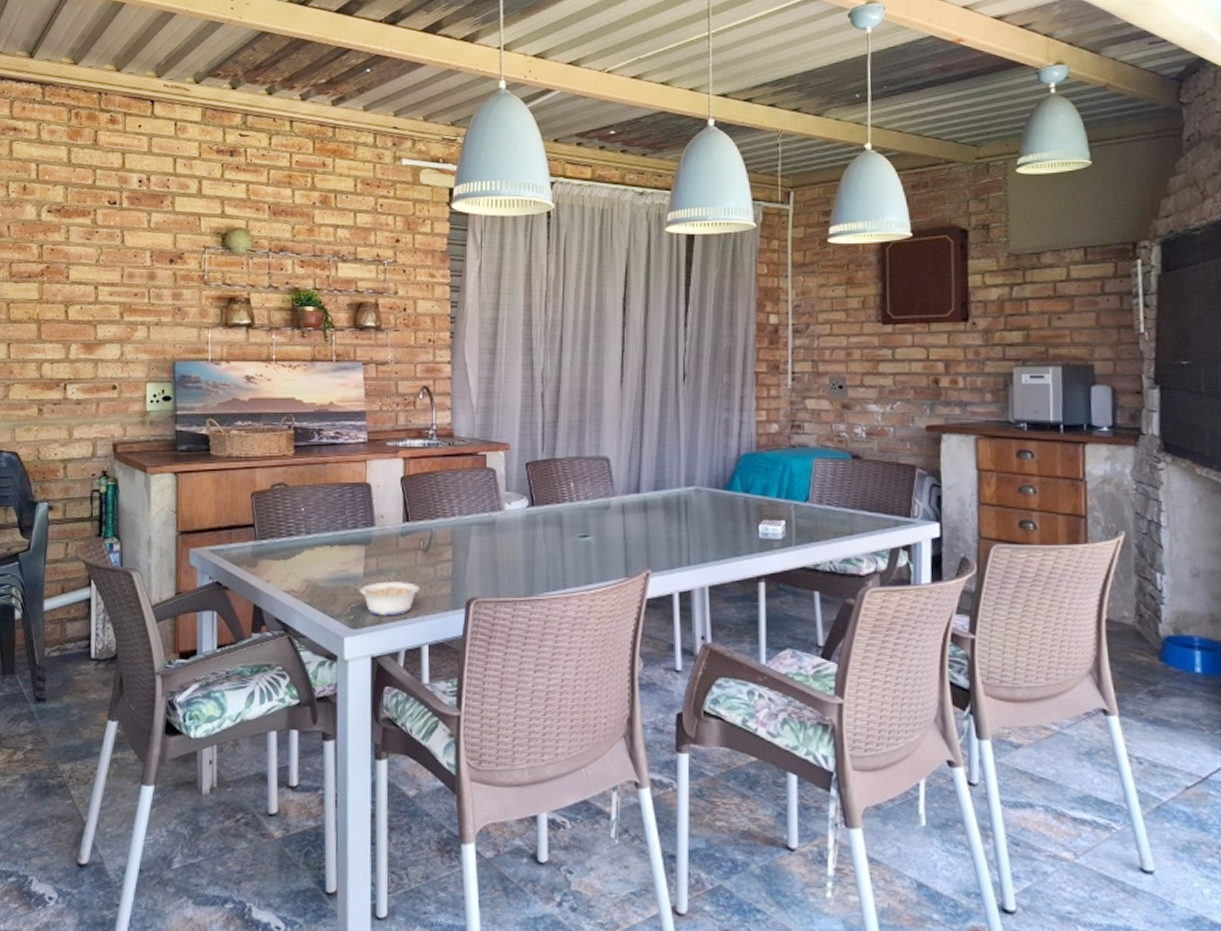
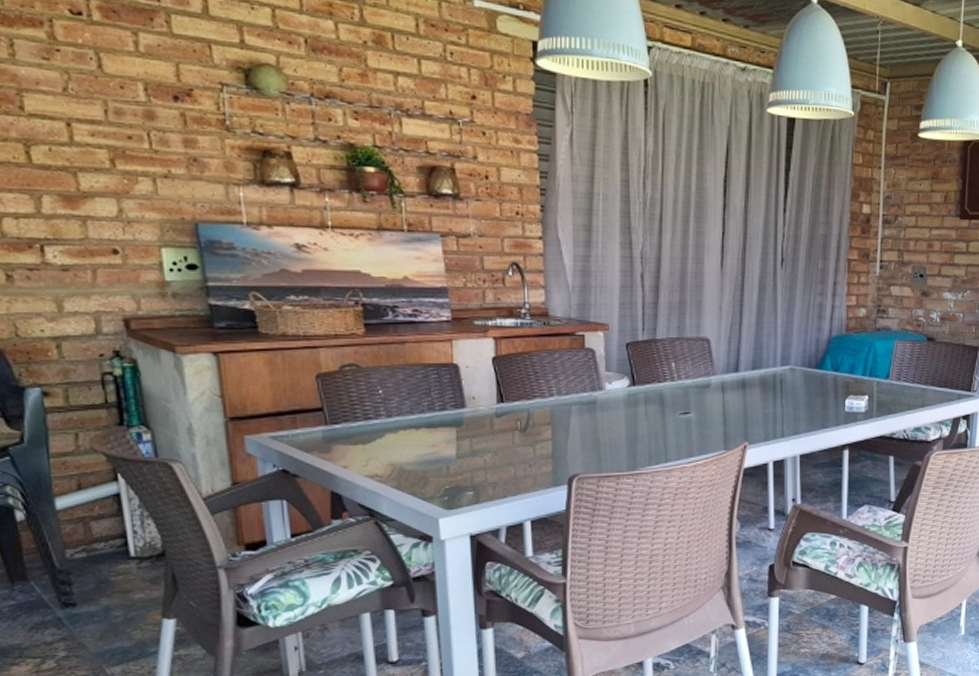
legume: present [348,581,419,616] -> none [440,462,518,496]

